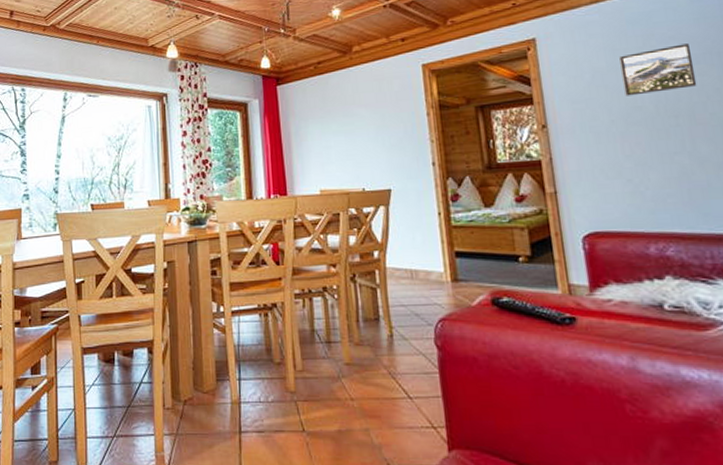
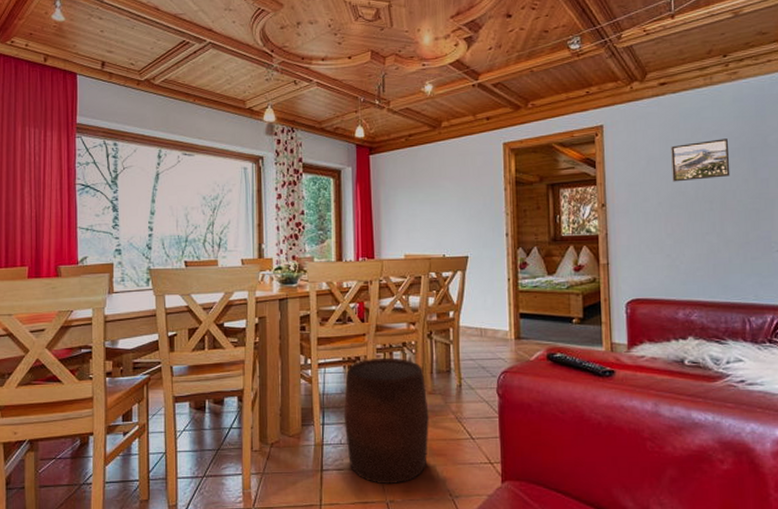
stool: none [261,304,359,450] -> present [343,357,429,484]

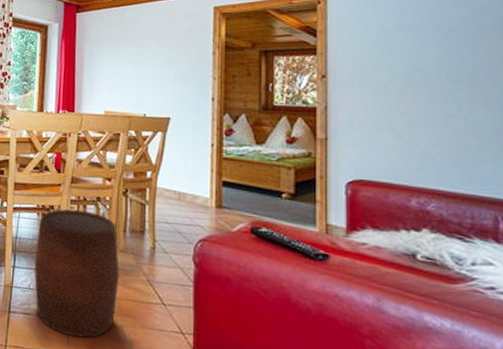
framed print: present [671,138,730,182] -> none [408,12,483,57]

